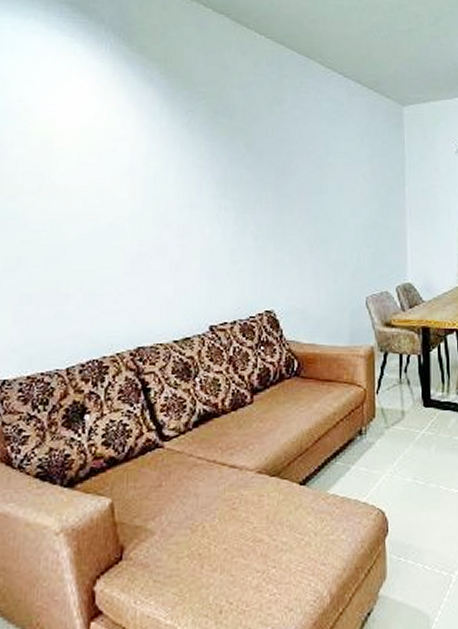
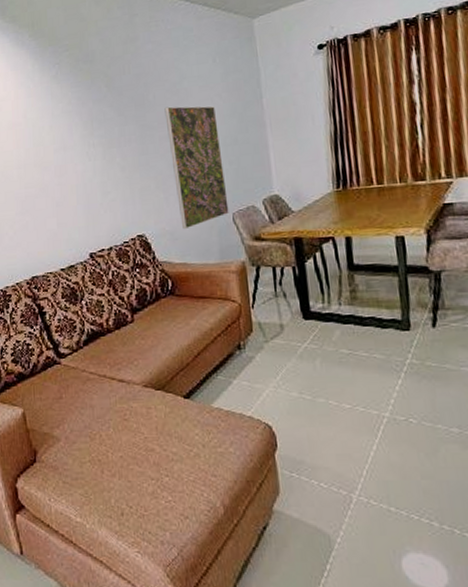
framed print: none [307,179,363,309] -> present [164,106,229,230]

